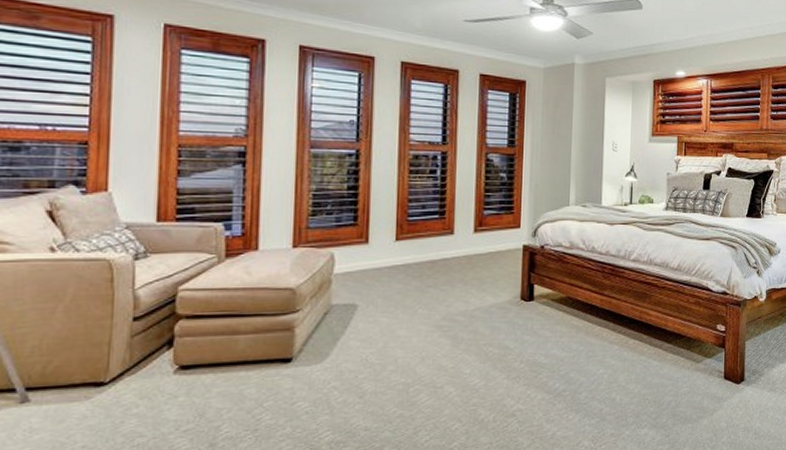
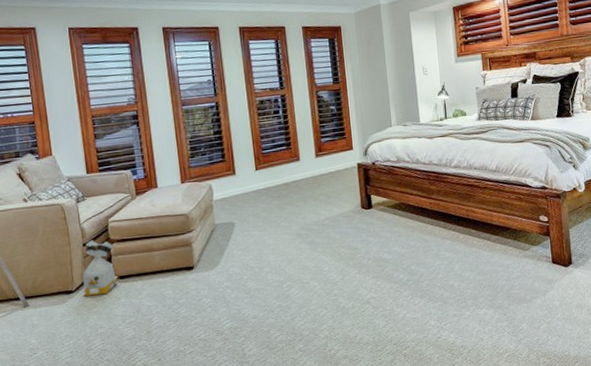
bag: none [120,313,180,392] -> present [83,240,117,297]

